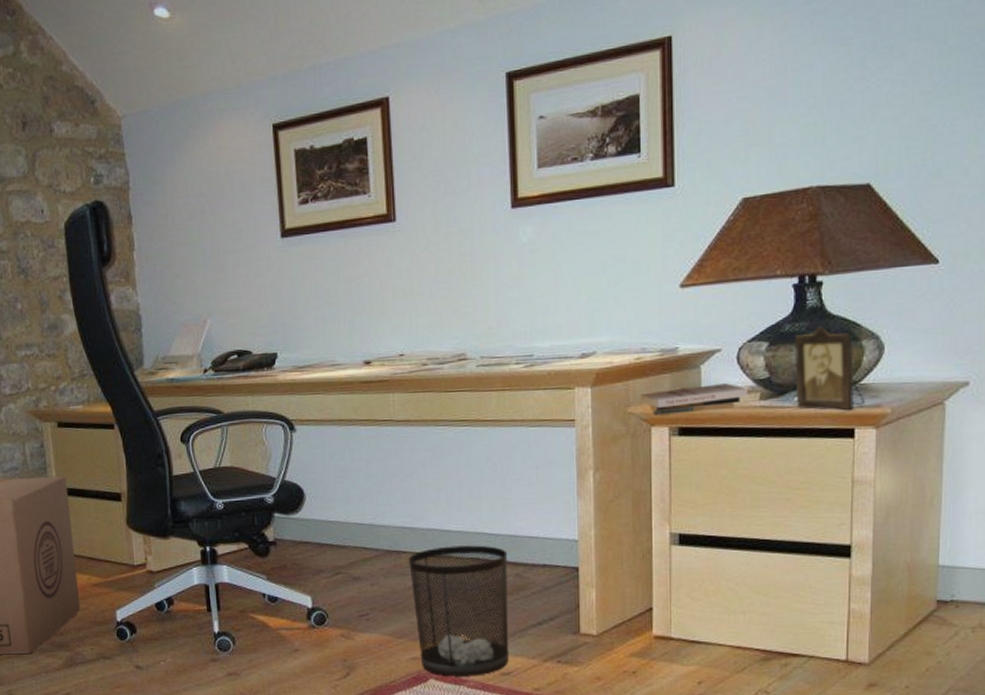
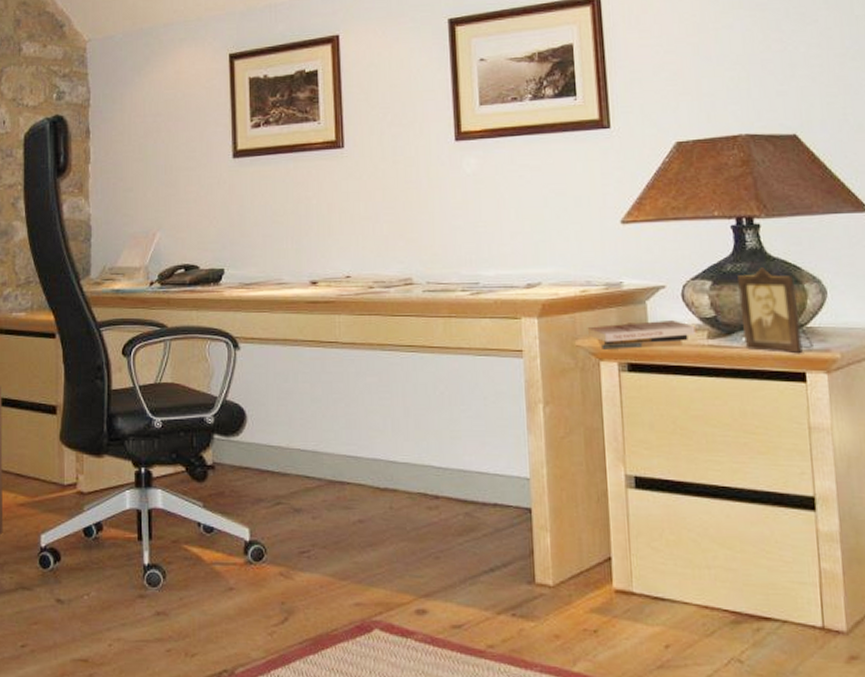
waste bin: present [407,545,510,677] -> none [352,479,460,628]

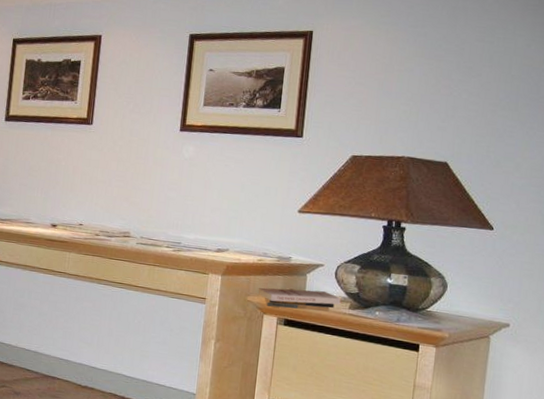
photo frame: present [738,267,813,354] -> none [376,261,429,330]

